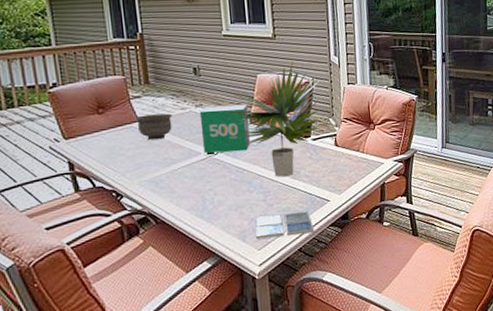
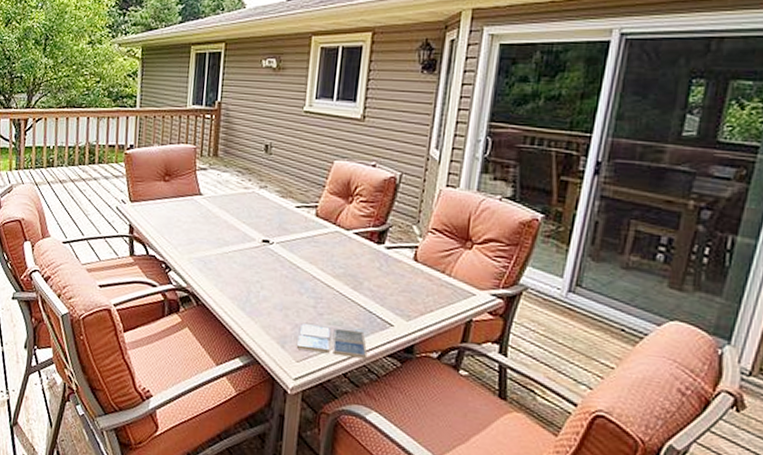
bowl: present [135,113,173,140] -> none [197,189,234,218]
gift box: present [199,104,250,153] -> none [259,189,317,246]
plant: present [224,60,321,177] -> none [289,148,411,286]

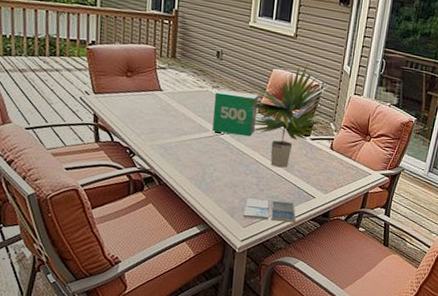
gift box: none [259,189,317,246] -> present [212,89,259,137]
plant: none [289,148,411,286] -> present [237,61,330,168]

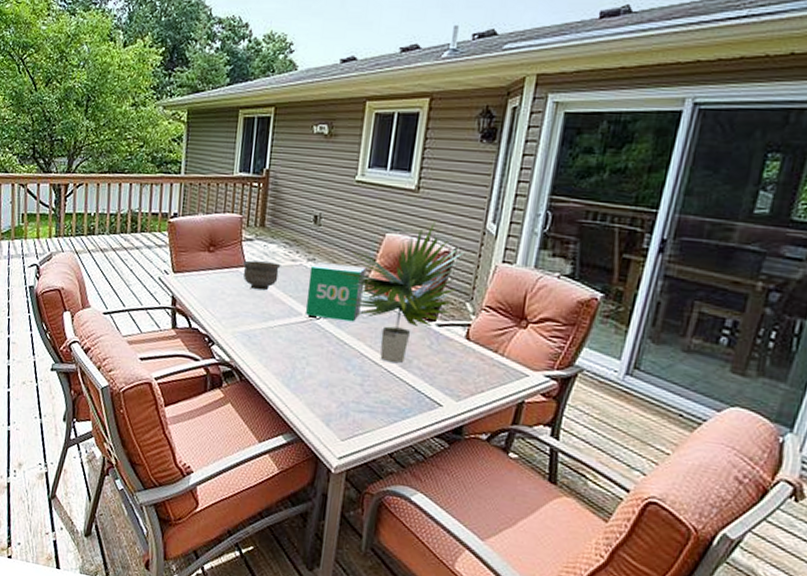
bowl: none [157,85,191,111] -> present [242,260,281,291]
drink coaster: present [242,198,296,223] -> none [341,401,415,439]

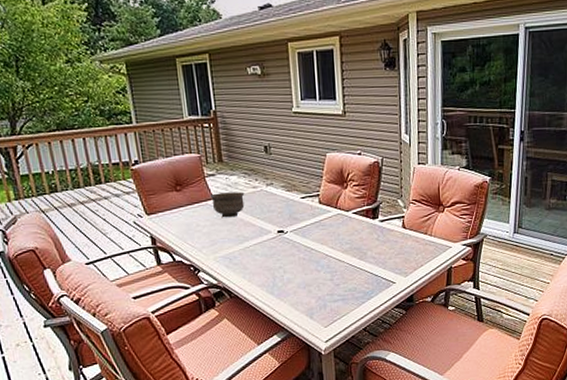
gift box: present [305,262,367,322] -> none [270,183,319,232]
plant: present [337,221,466,364] -> none [294,138,390,258]

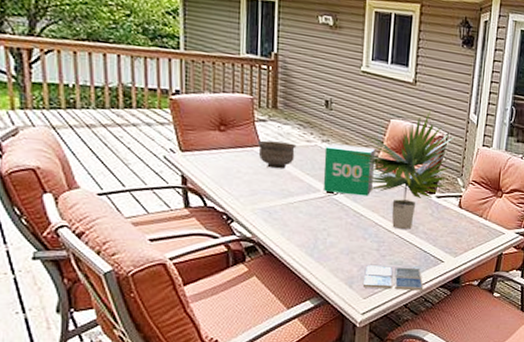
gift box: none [270,183,319,232] -> present [323,143,376,196]
plant: none [294,138,390,258] -> present [350,110,455,230]
drink coaster: none [322,293,380,317] -> present [362,265,424,291]

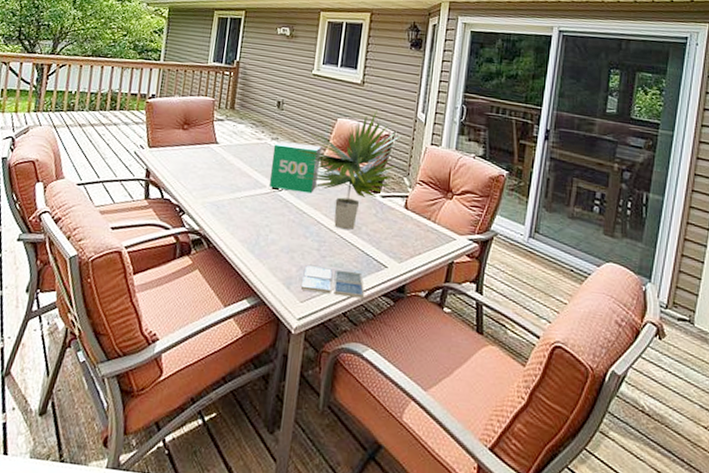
bowl: present [257,140,297,169] -> none [213,138,248,165]

